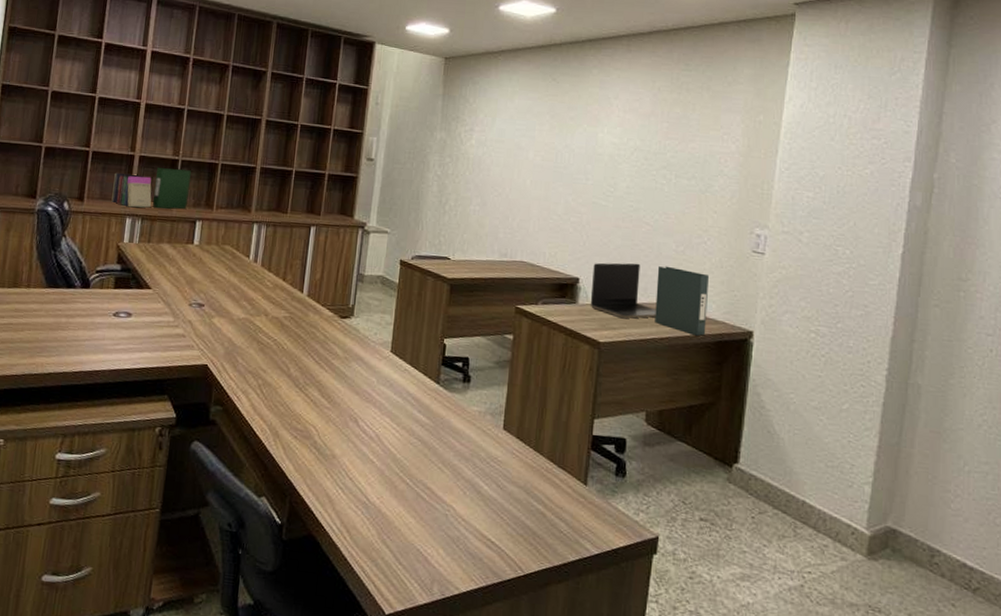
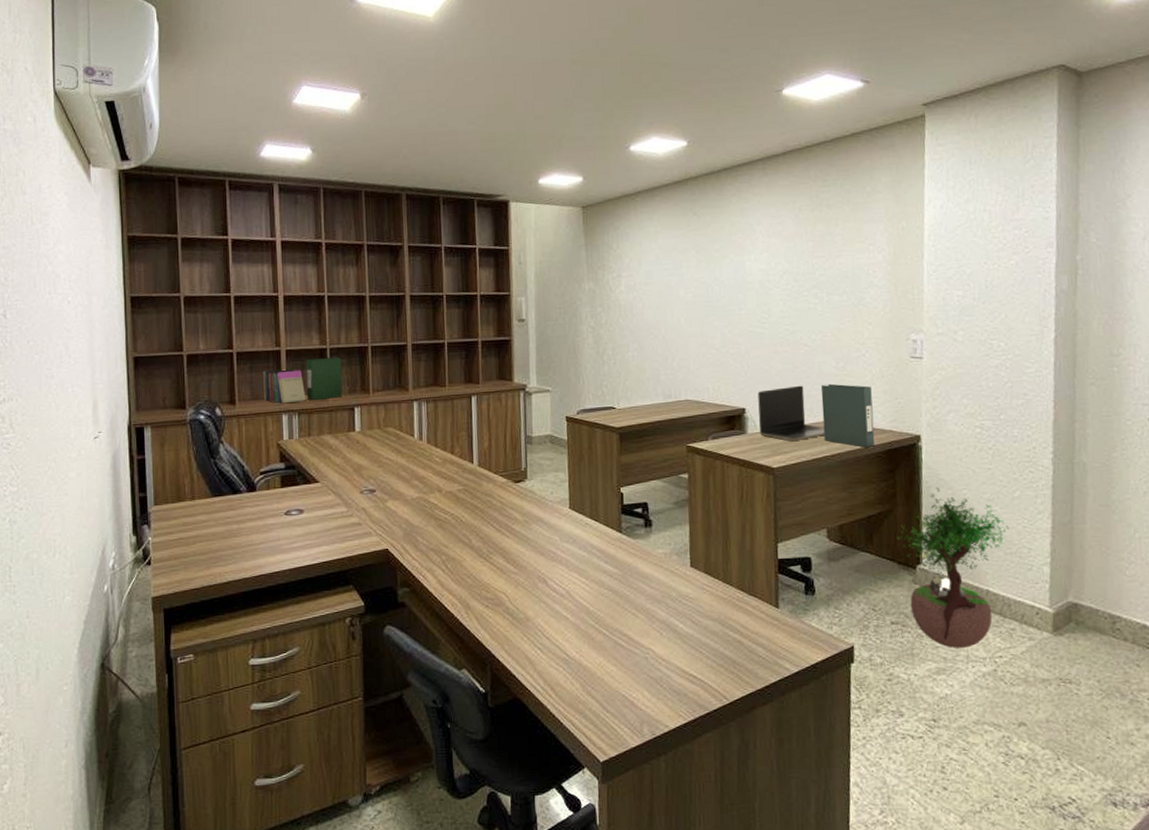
potted tree: none [716,386,833,558] -> present [897,487,1009,648]

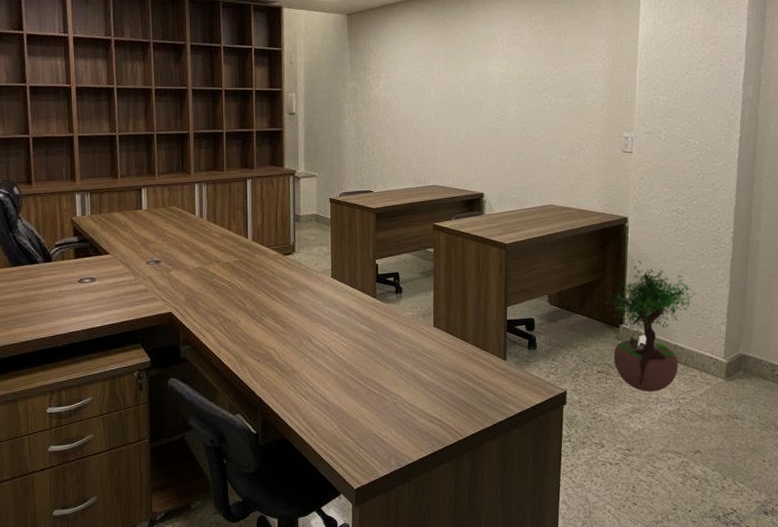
books: present [263,369,305,404] -> none [57,153,96,184]
binder: present [306,357,343,401] -> none [97,143,131,182]
laptop computer: present [758,385,825,442] -> none [494,174,550,222]
binder: present [821,383,875,447] -> none [547,173,590,227]

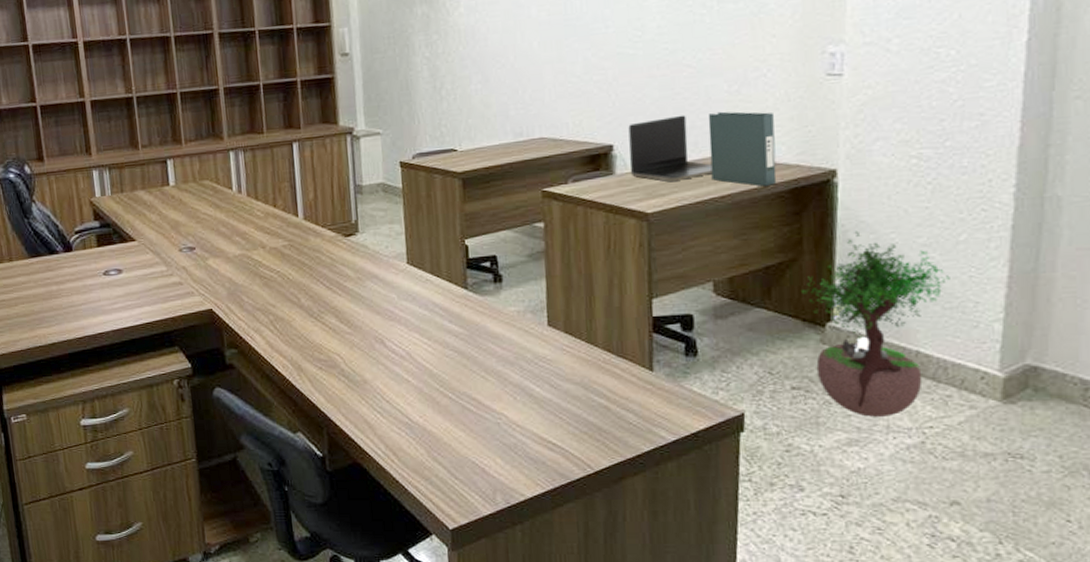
laptop computer: none [494,174,550,222] -> present [628,115,713,183]
binder: none [547,173,590,227] -> present [708,111,777,186]

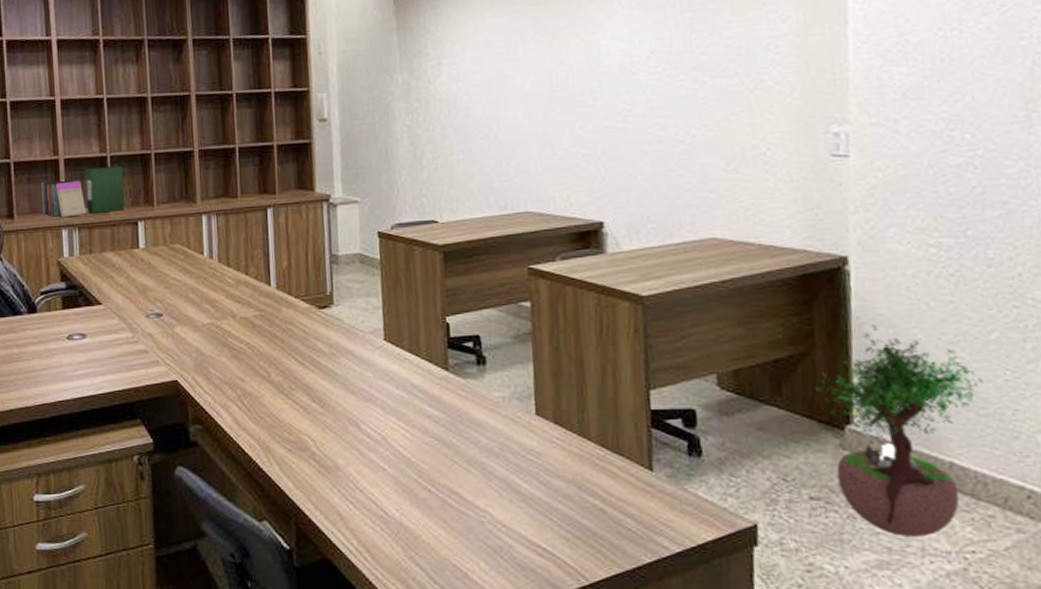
books: none [69,121,115,159] -> present [41,180,85,218]
binder: none [112,105,154,155] -> present [85,165,125,215]
laptop computer: present [628,115,713,183] -> none [619,193,712,264]
binder: present [708,111,777,186] -> none [704,190,782,272]

